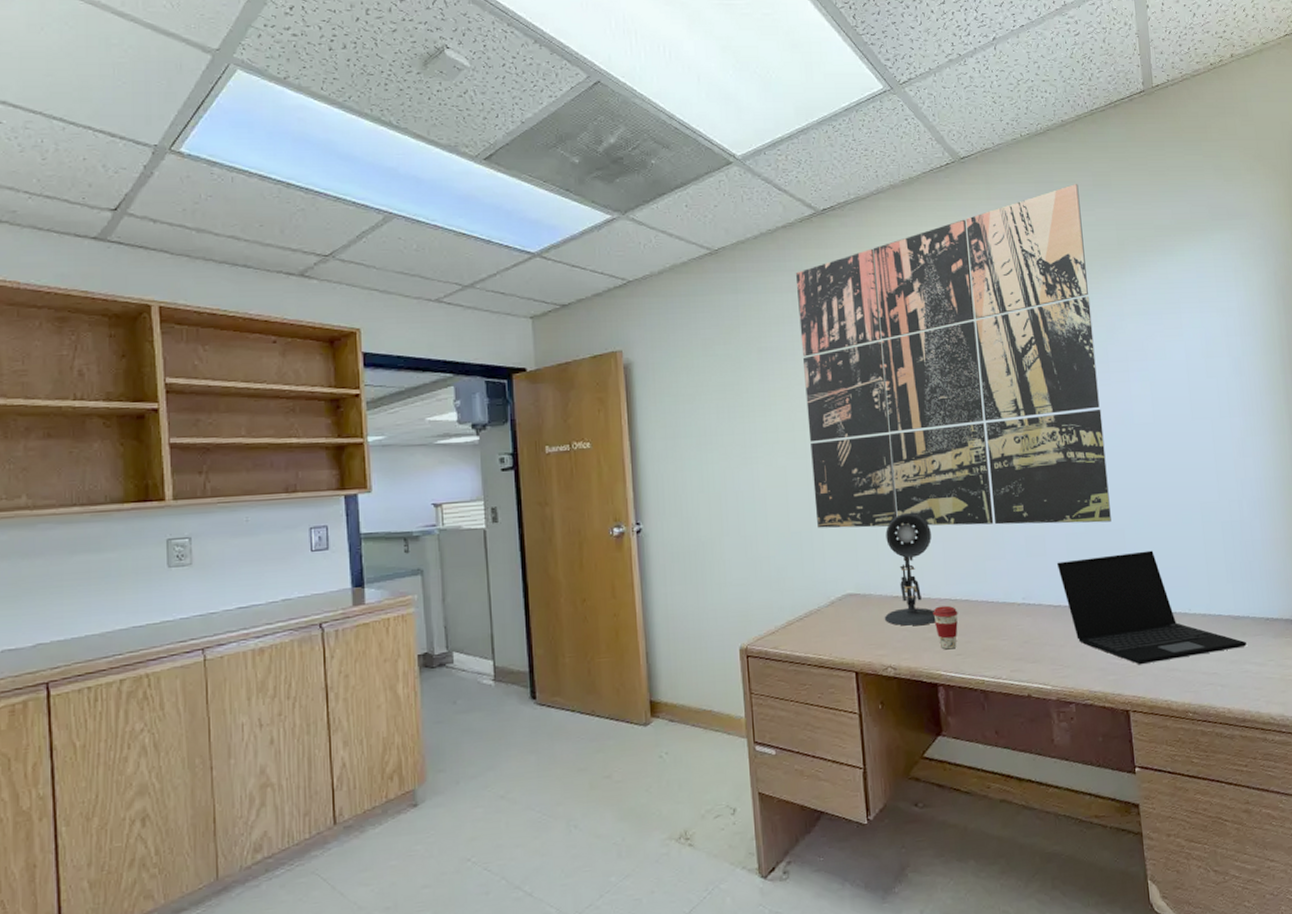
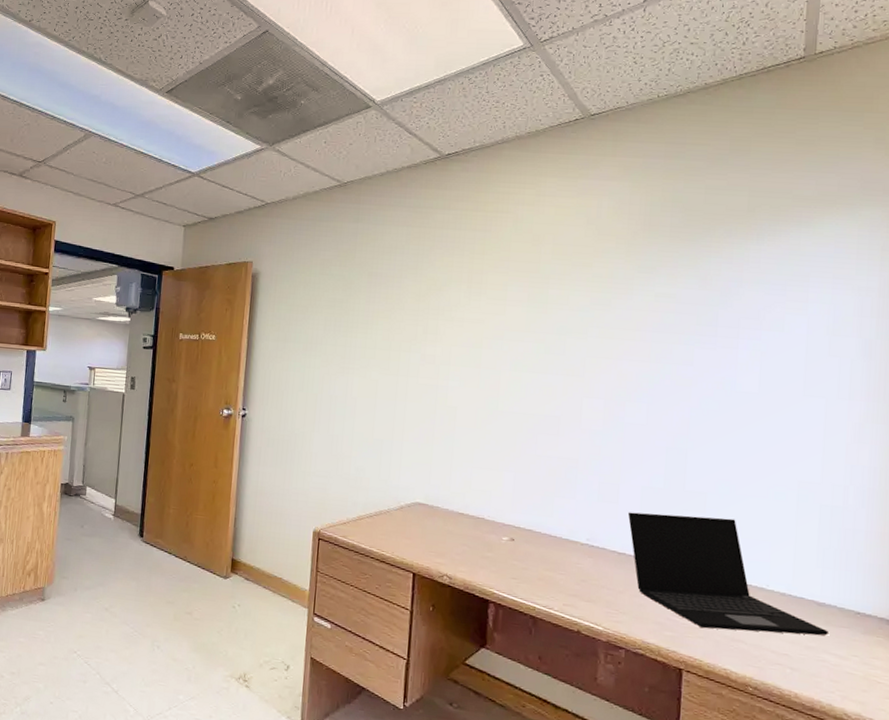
wall art: present [795,184,1111,528] -> none [398,147,713,483]
desk lamp: present [884,512,936,626] -> none [447,439,505,545]
coffee cup: present [933,605,958,650] -> none [495,530,520,572]

